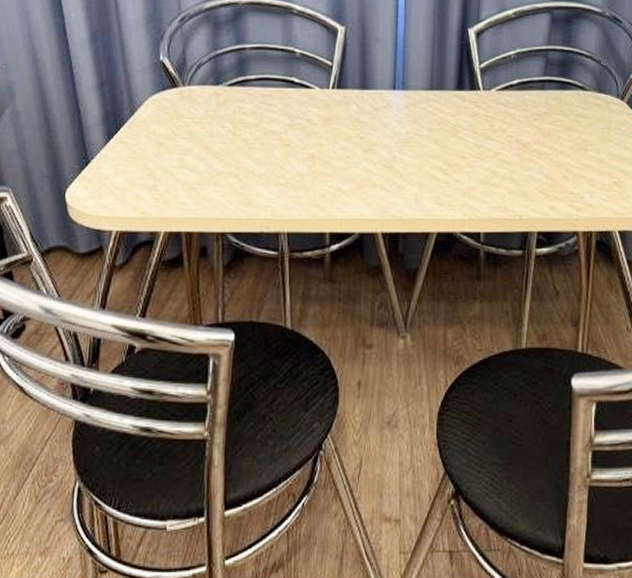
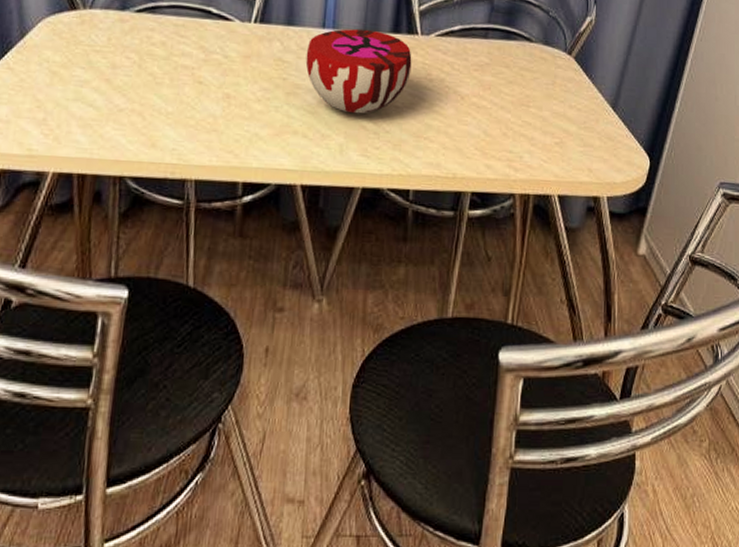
decorative bowl: none [380,88,476,166] -> present [305,28,412,114]

